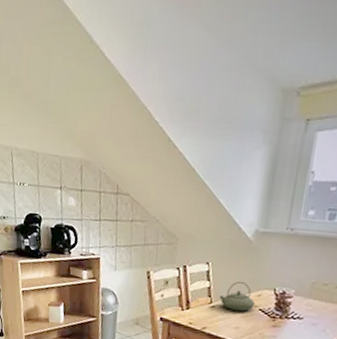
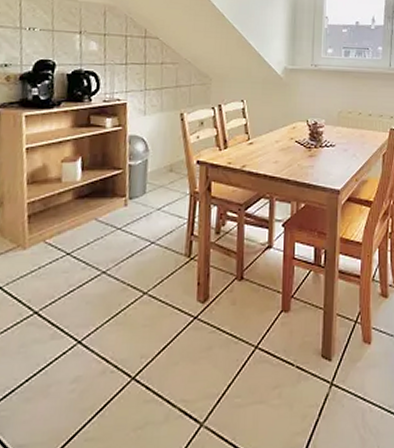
teapot: present [220,281,256,312] -> none [257,116,291,145]

